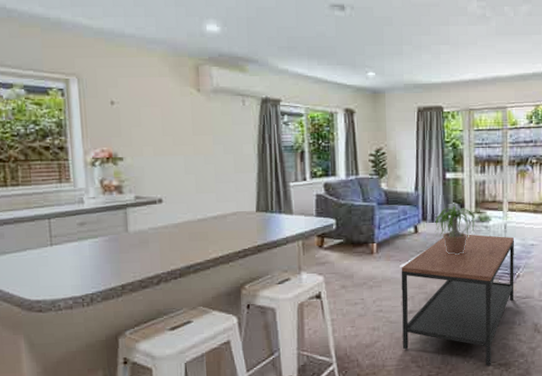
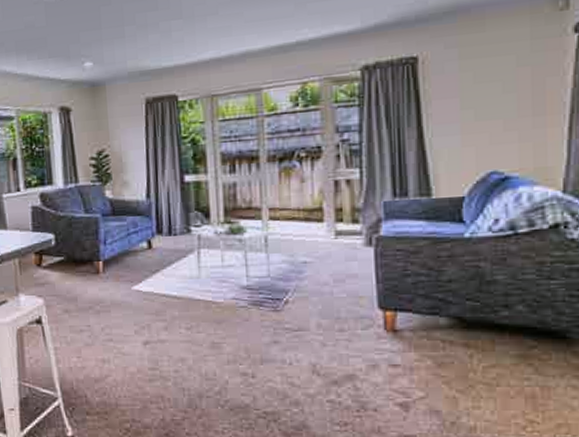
coffee table: present [401,234,515,366] -> none [133,249,282,414]
potted plant: present [434,206,480,255] -> none [172,215,232,275]

